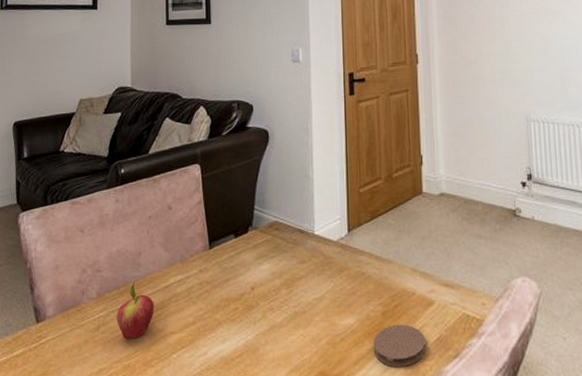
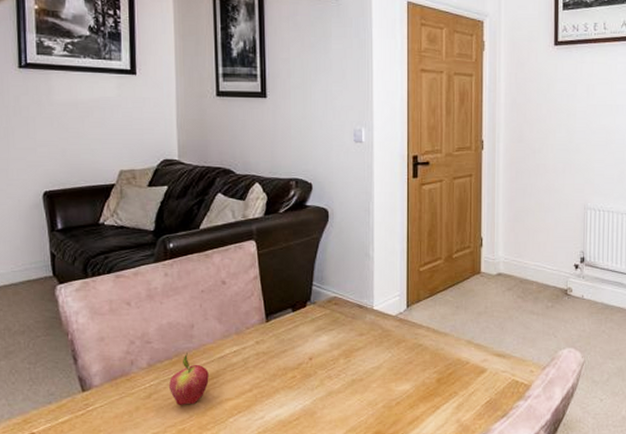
coaster: present [373,324,427,367] -> none [427,389,477,426]

